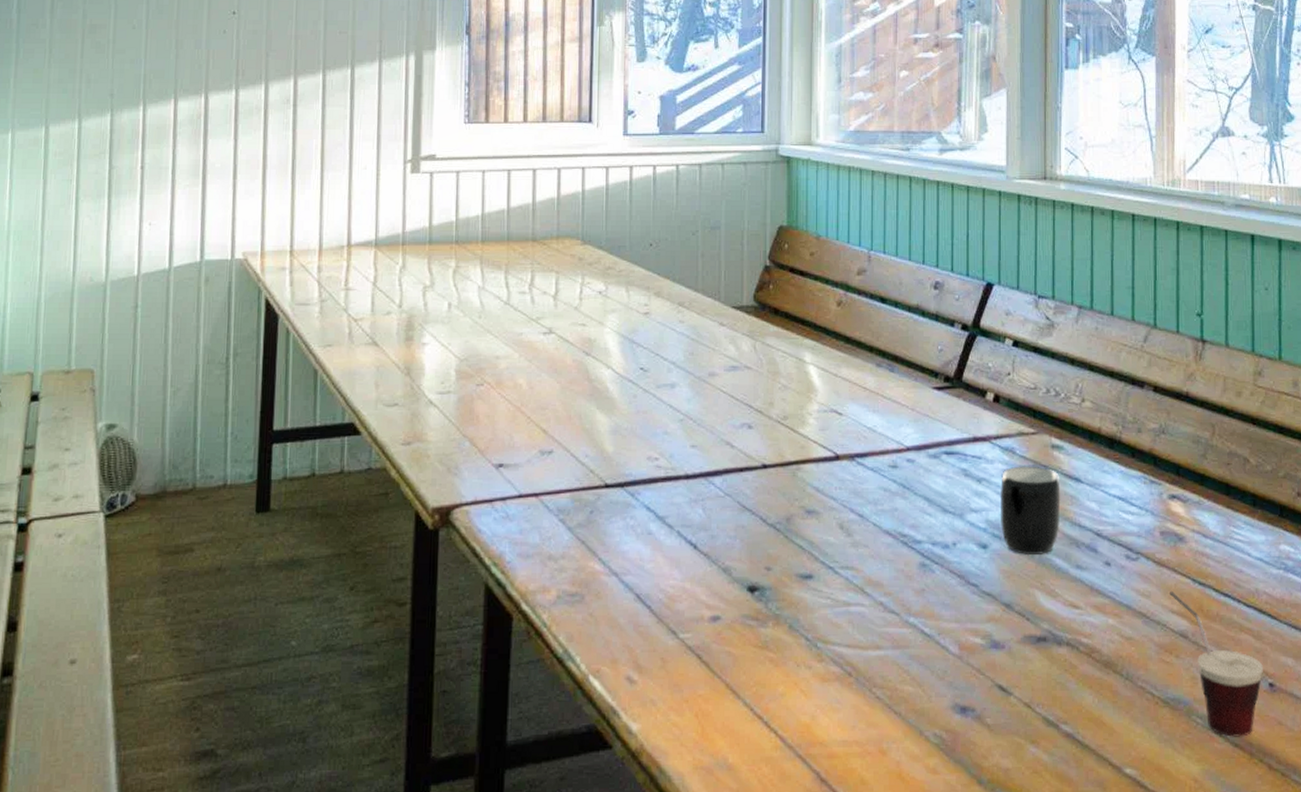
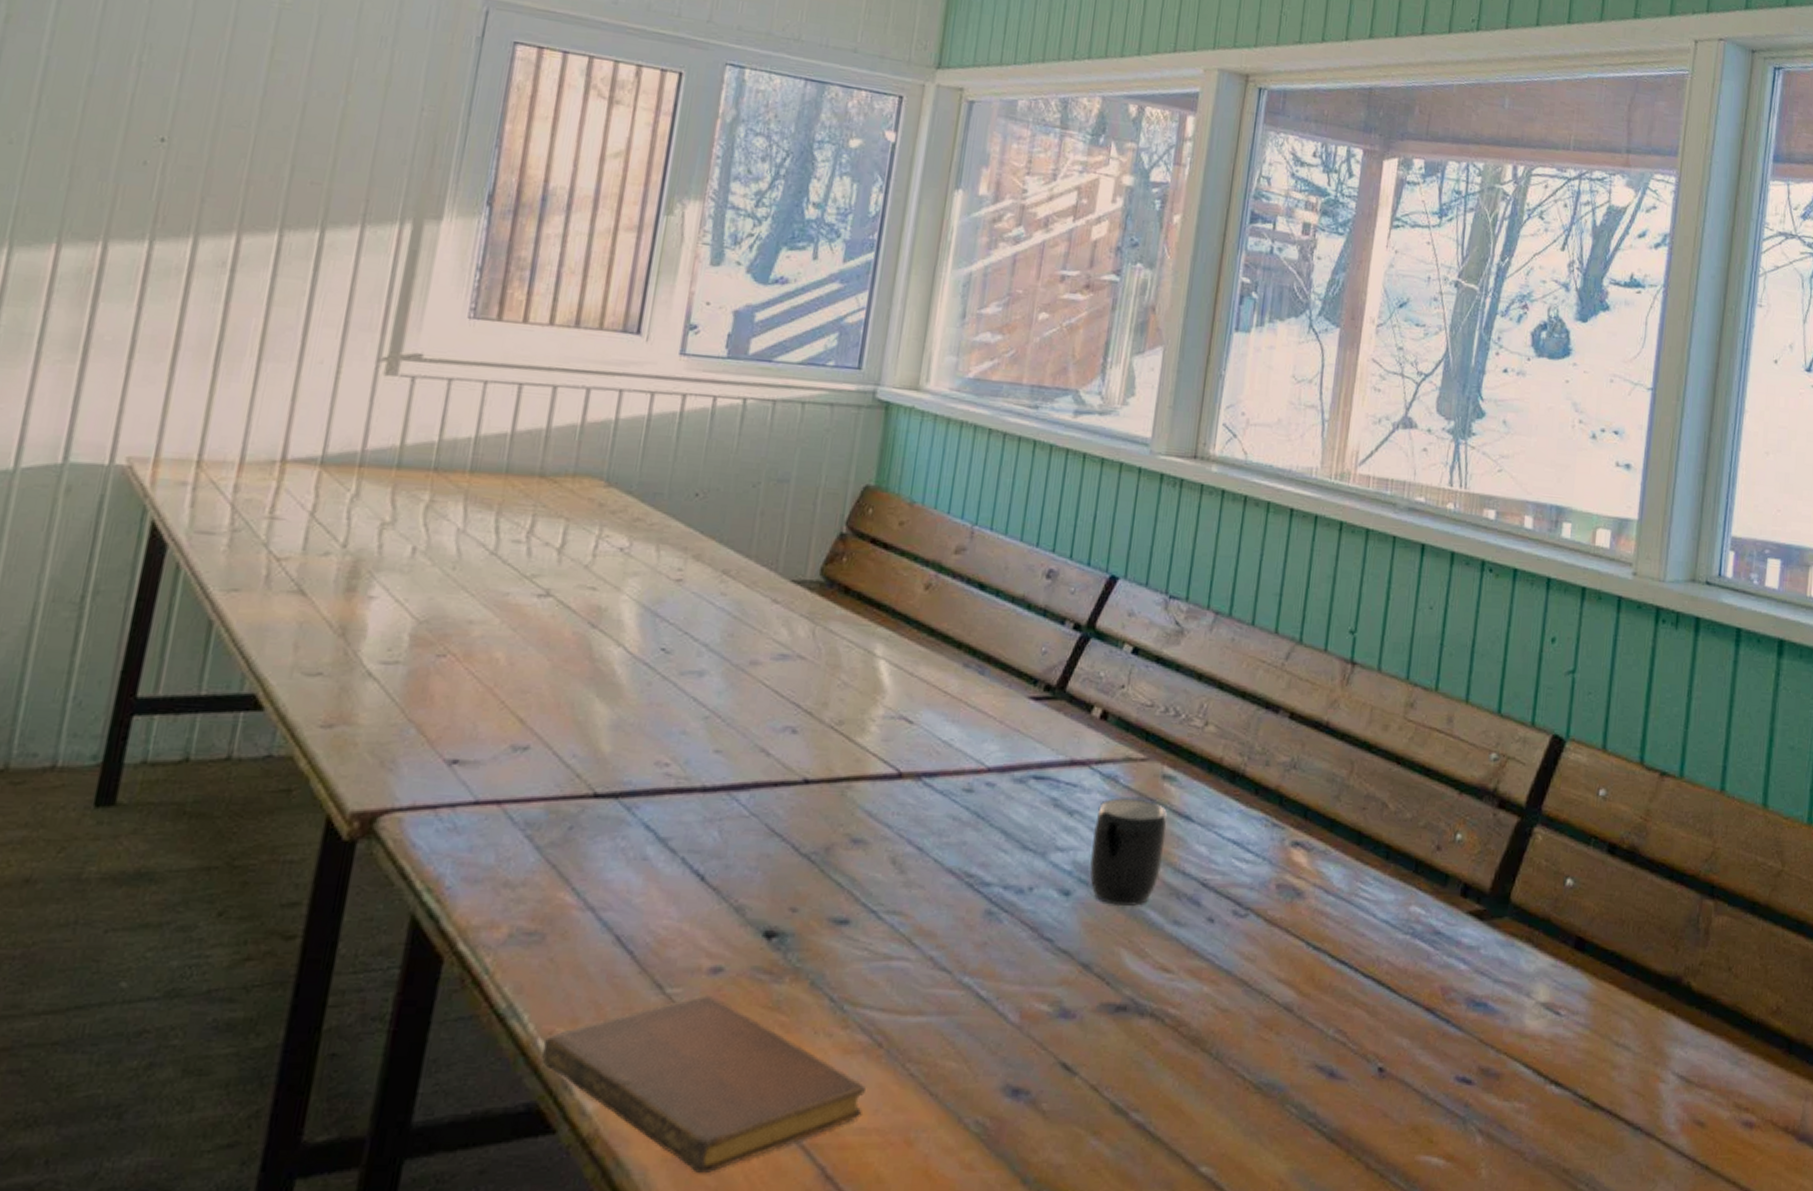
notebook: none [593,638,843,779] -> present [541,995,866,1174]
cup: present [1170,591,1263,737] -> none [1278,956,1374,1131]

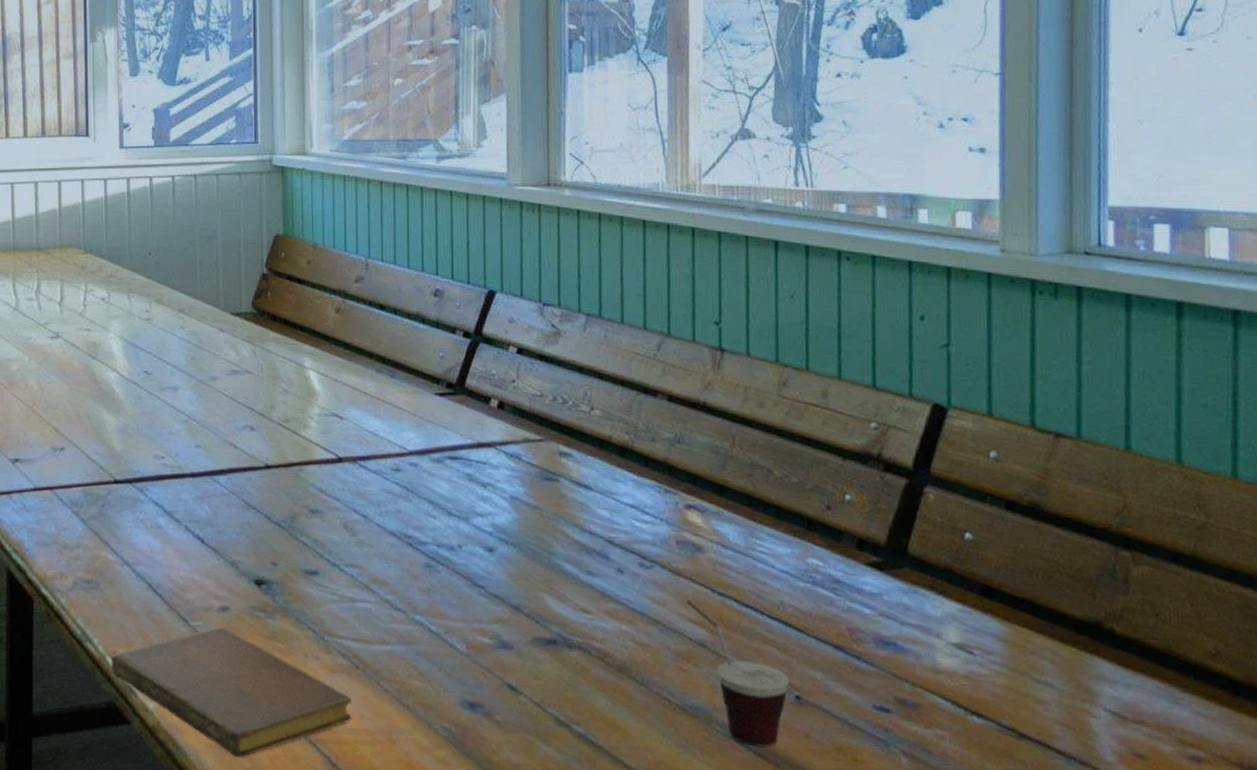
mug: present [1090,798,1167,906] -> none [506,472,570,559]
cup: none [1278,956,1374,1131] -> present [687,600,789,747]

